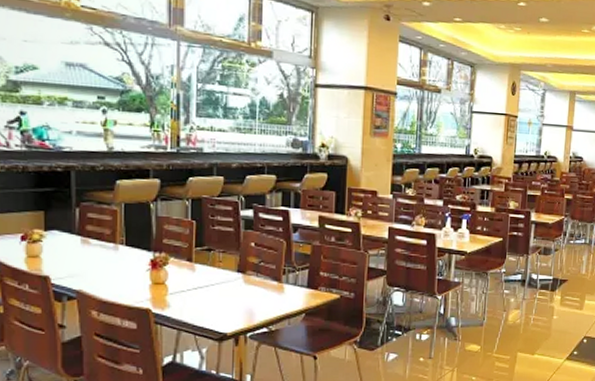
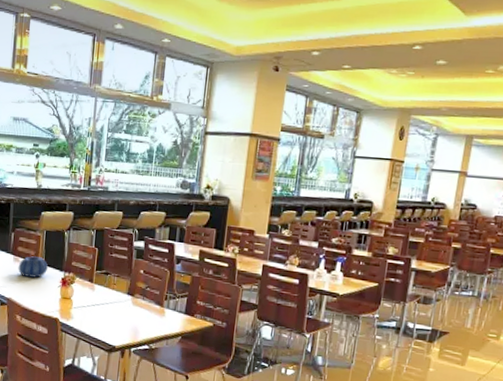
decorative bowl: none [88,236,131,263] -> present [18,256,49,279]

